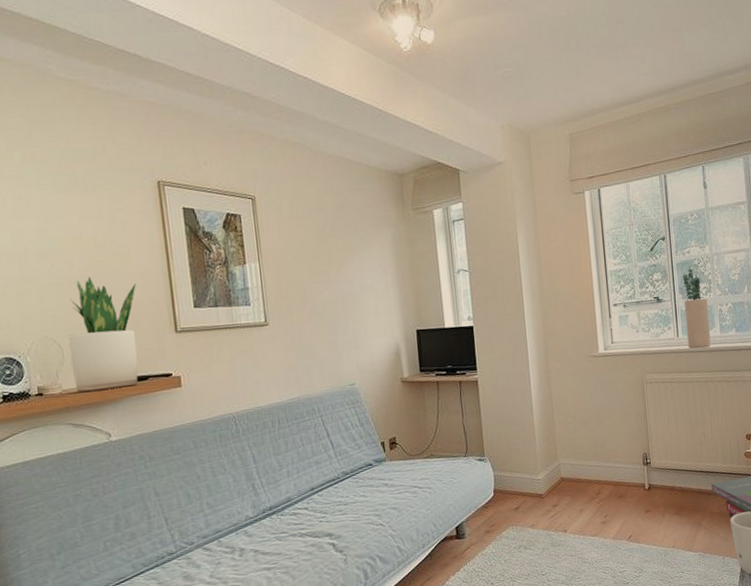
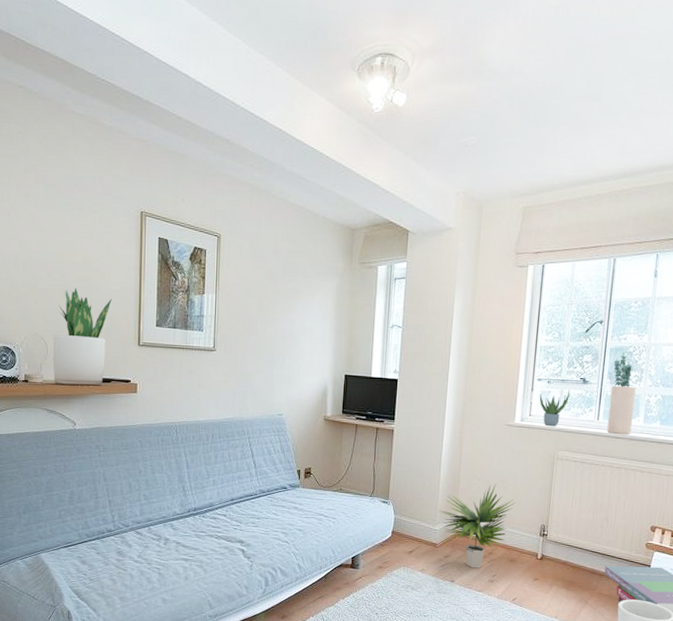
plant: none [538,419,614,513] -> present [439,484,516,569]
potted plant: none [618,310,647,352] -> present [539,389,570,427]

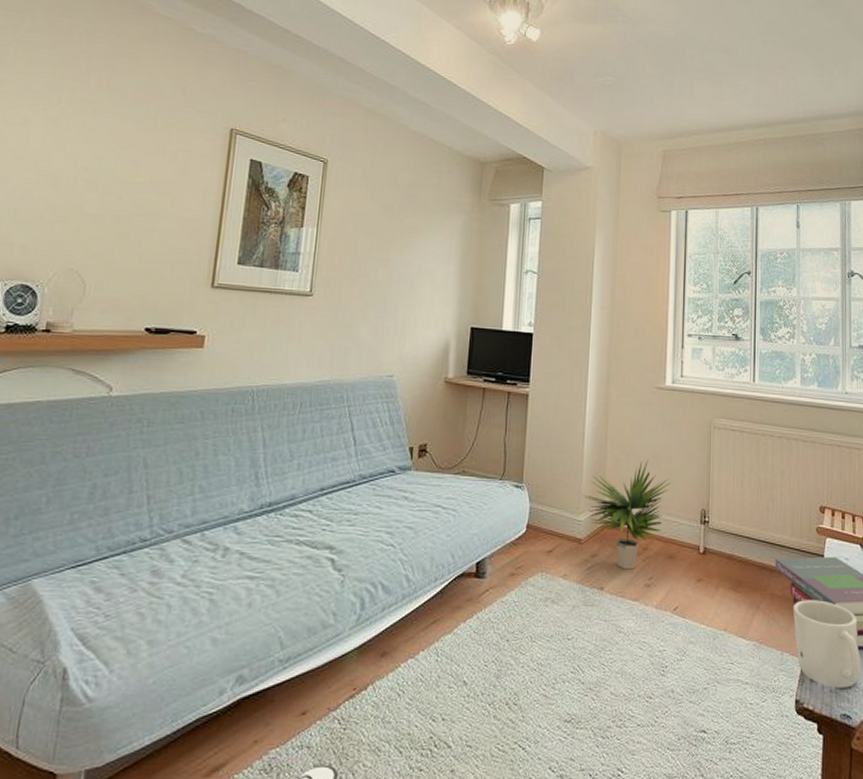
planter: present [52,288,112,386] -> none [88,214,182,339]
potted plant: present [539,389,570,427] -> none [690,346,722,390]
vase: present [606,351,636,435] -> none [764,305,790,399]

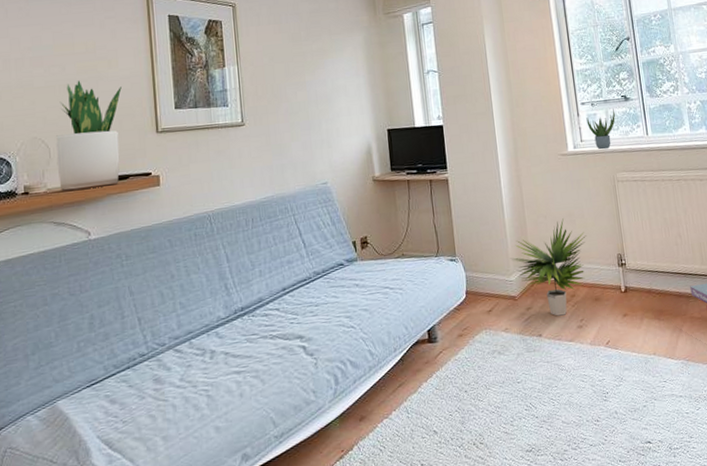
planter: none [88,214,182,339] -> present [55,80,122,191]
potted plant: none [690,346,722,390] -> present [586,109,616,150]

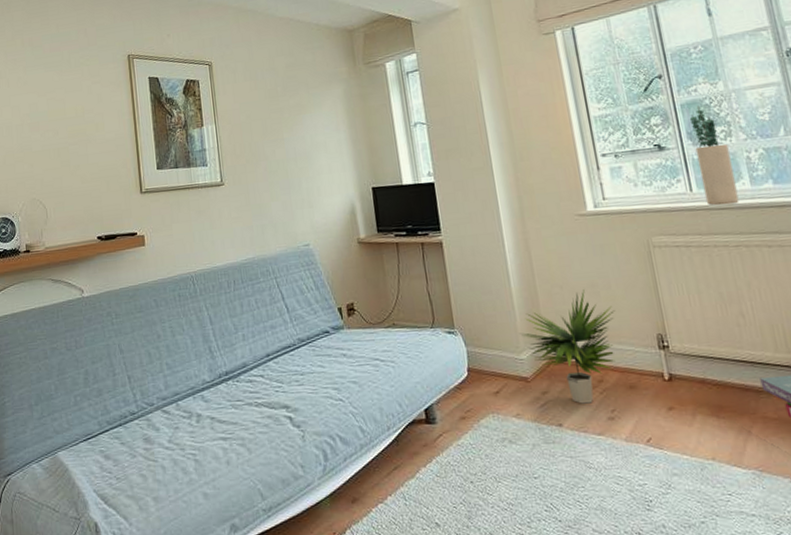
planter: present [55,80,122,191] -> none [51,144,108,250]
potted plant: present [586,109,616,150] -> none [608,160,647,209]
vase: none [648,64,682,147] -> present [689,105,740,206]

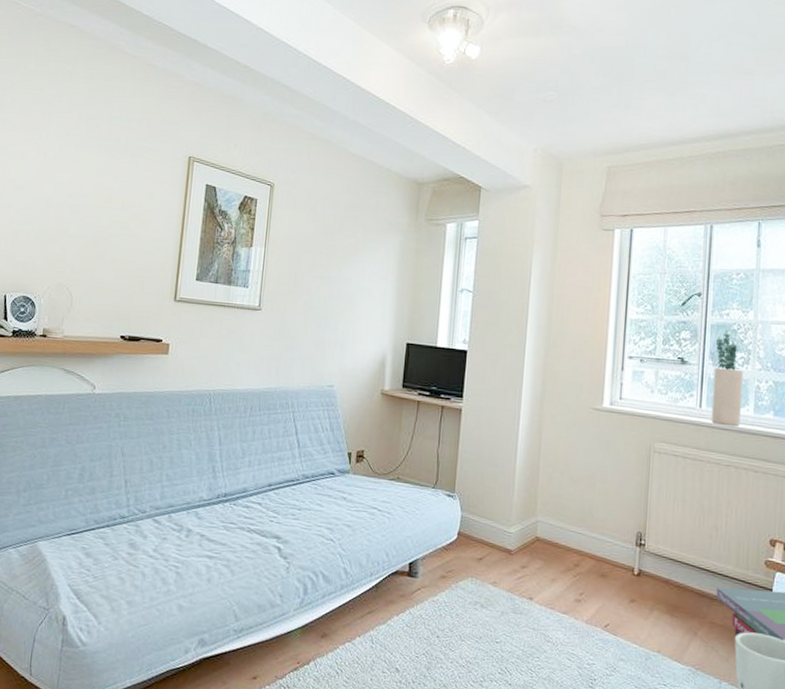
plant: present [520,289,616,404] -> none [514,479,606,584]

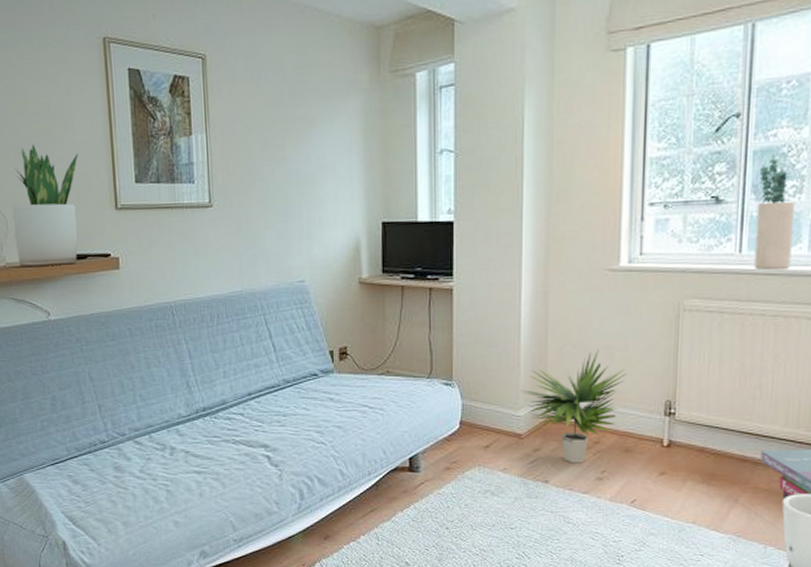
planter: none [75,235,149,345] -> present [12,144,78,267]
plant: none [514,479,606,584] -> present [521,350,628,463]

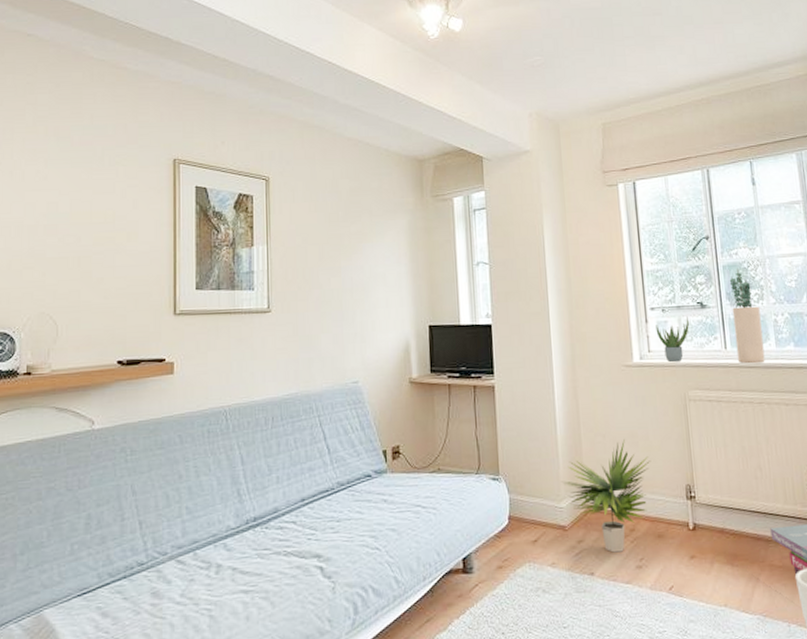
planter: present [12,144,78,267] -> none [64,252,140,373]
potted plant: none [653,213,697,268] -> present [655,316,689,363]

